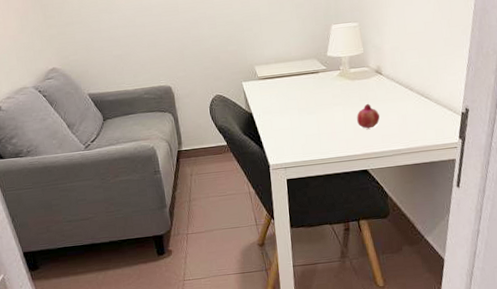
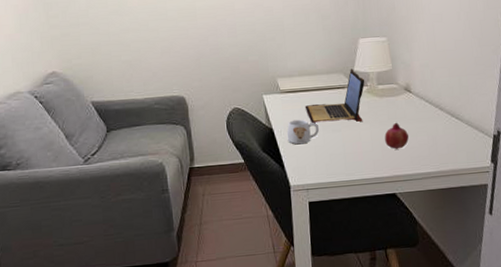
mug: none [265,103,295,127] -> present [287,119,319,145]
laptop: none [281,54,338,107] -> present [304,68,365,123]

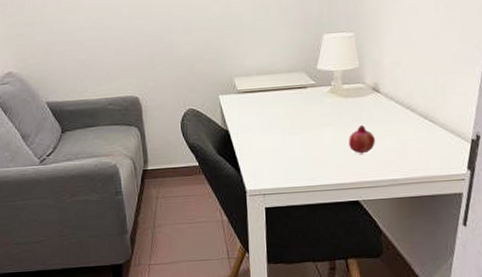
mug: present [287,119,319,145] -> none [243,121,278,148]
laptop: present [304,68,365,123] -> none [263,67,329,125]

